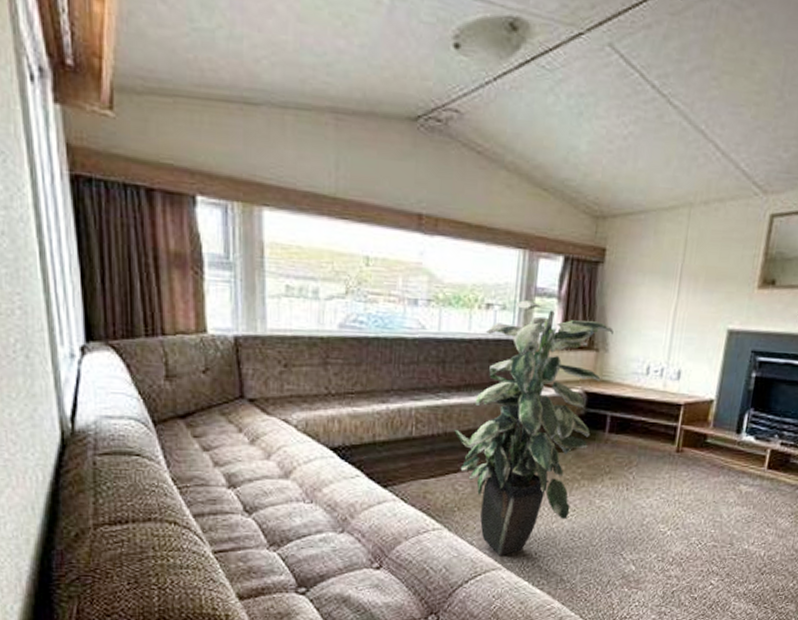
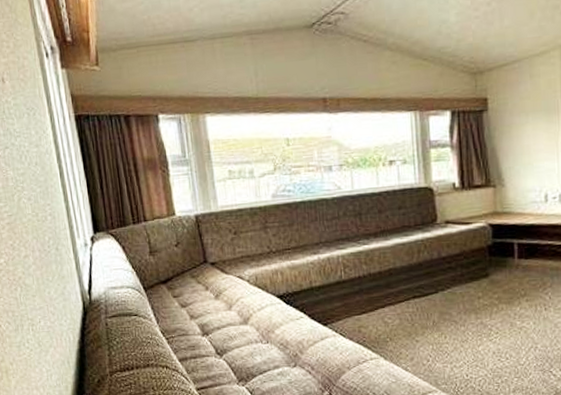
indoor plant: present [454,300,614,557] -> none [377,152,507,380]

